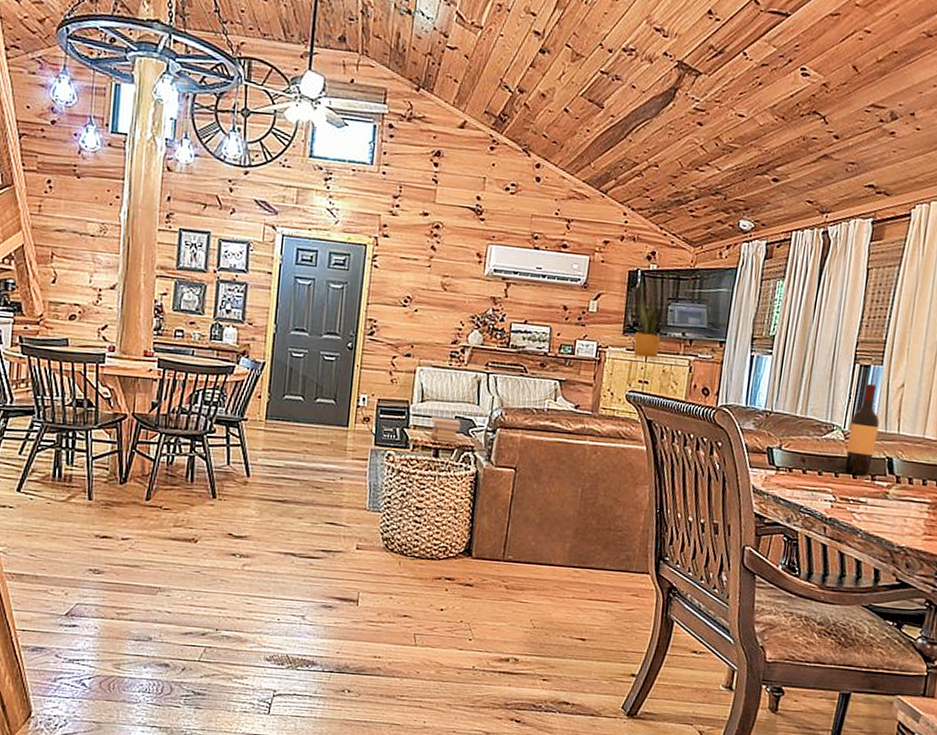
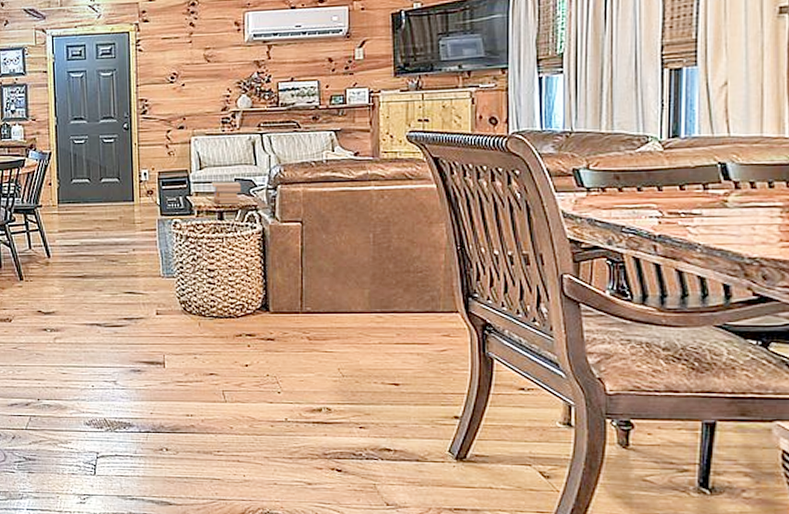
planter: present [633,299,663,358] -> none [404,39,436,96]
wine bottle: present [844,384,880,476] -> none [668,88,703,186]

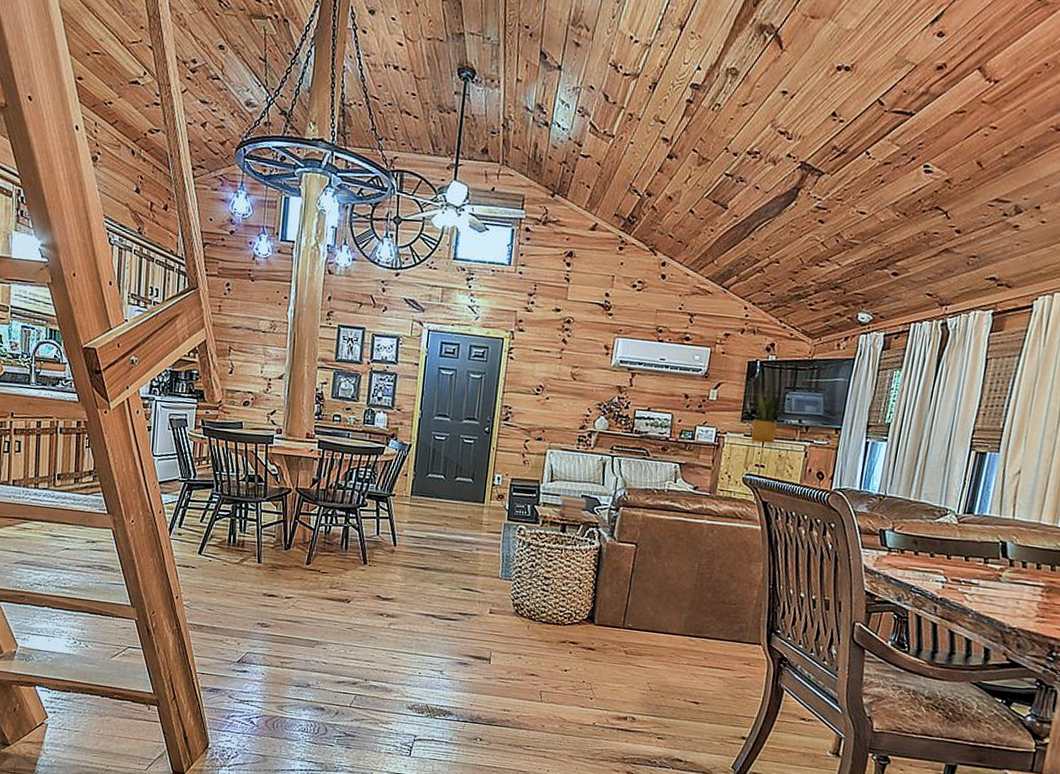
planter: none [404,39,436,96] -> present [751,389,780,444]

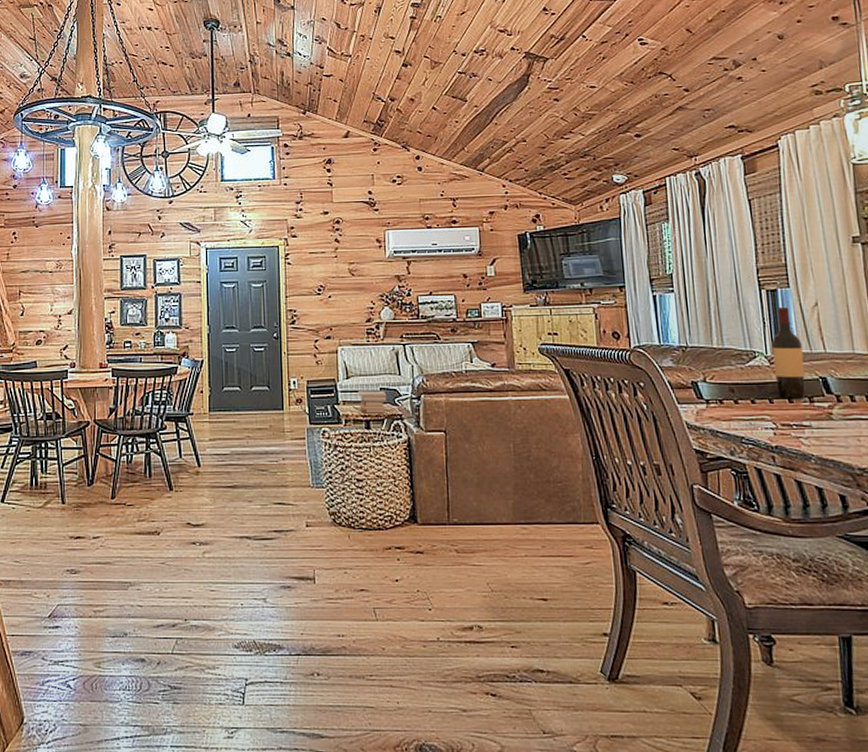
planter: present [751,389,780,444] -> none [530,258,562,311]
wine bottle: none [956,470,994,559] -> present [771,307,806,399]

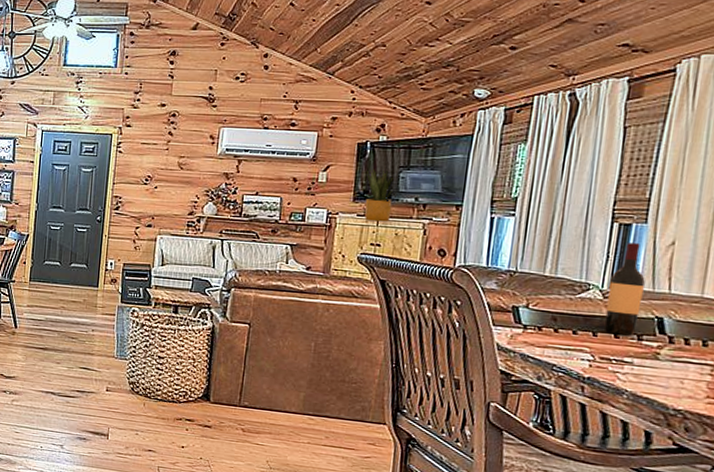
books: present [358,391,387,414] -> none [170,278,198,301]
planter: none [530,258,562,311] -> present [364,169,394,222]

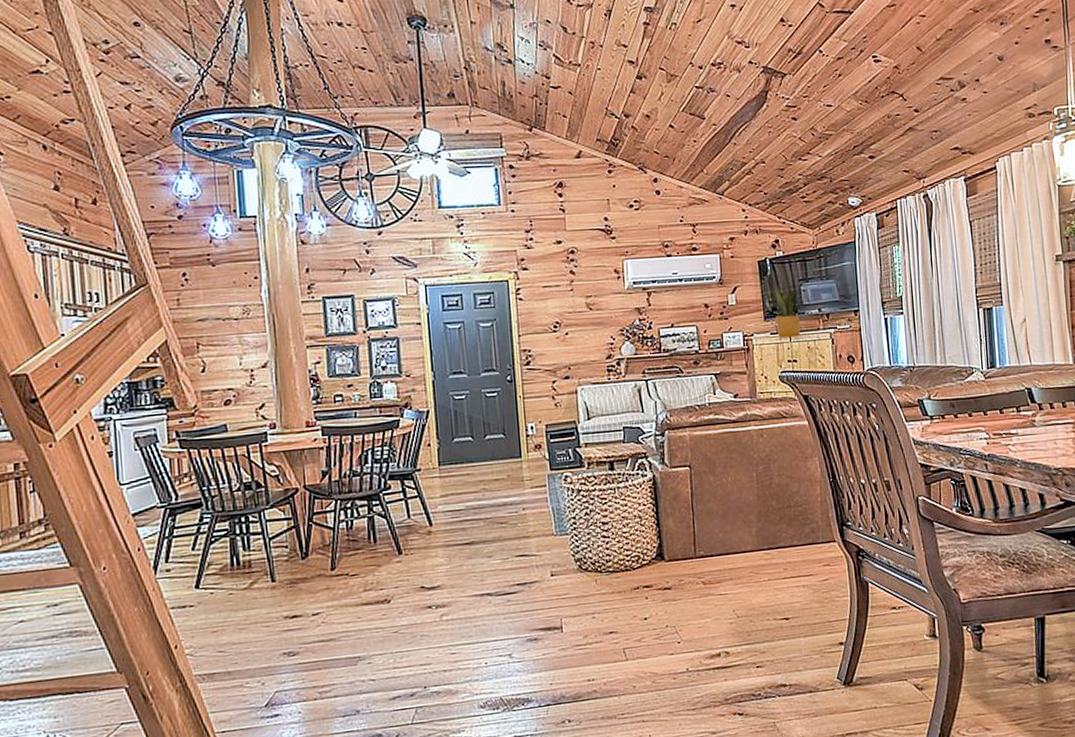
wine bottle: present [603,243,645,336] -> none [987,324,1014,411]

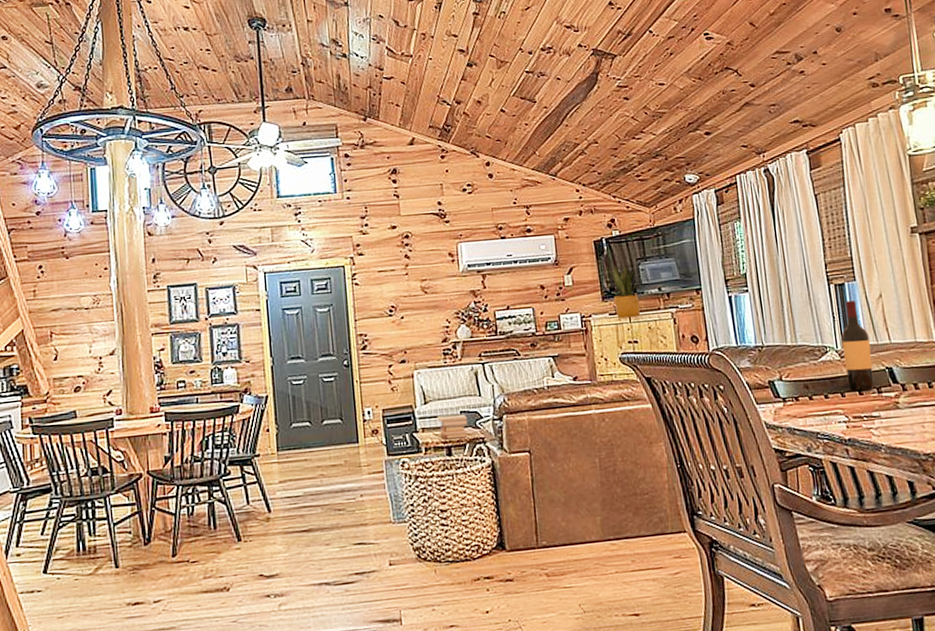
books: none [600,429,631,455] -> present [437,414,468,440]
wine bottle: none [987,324,1014,411] -> present [841,300,875,392]

